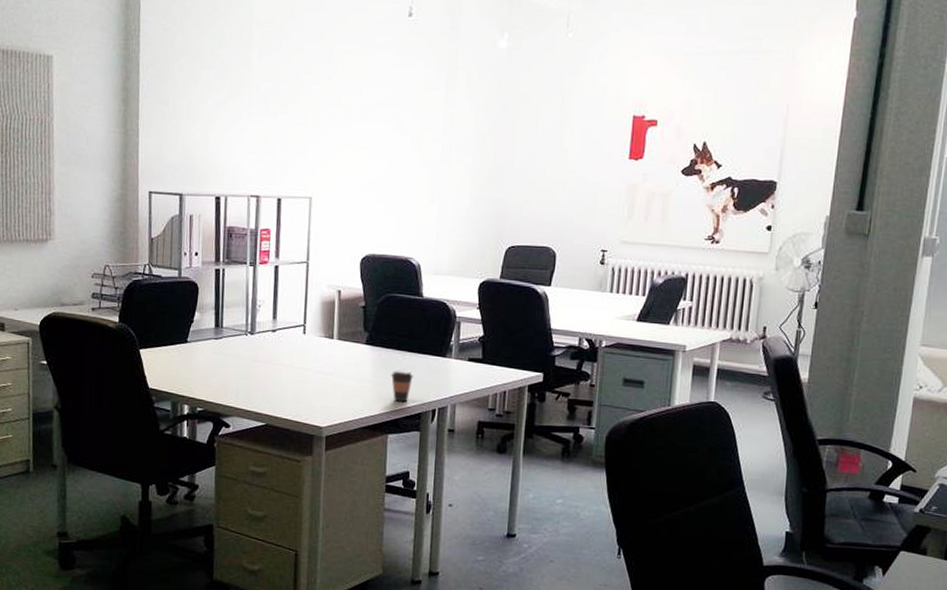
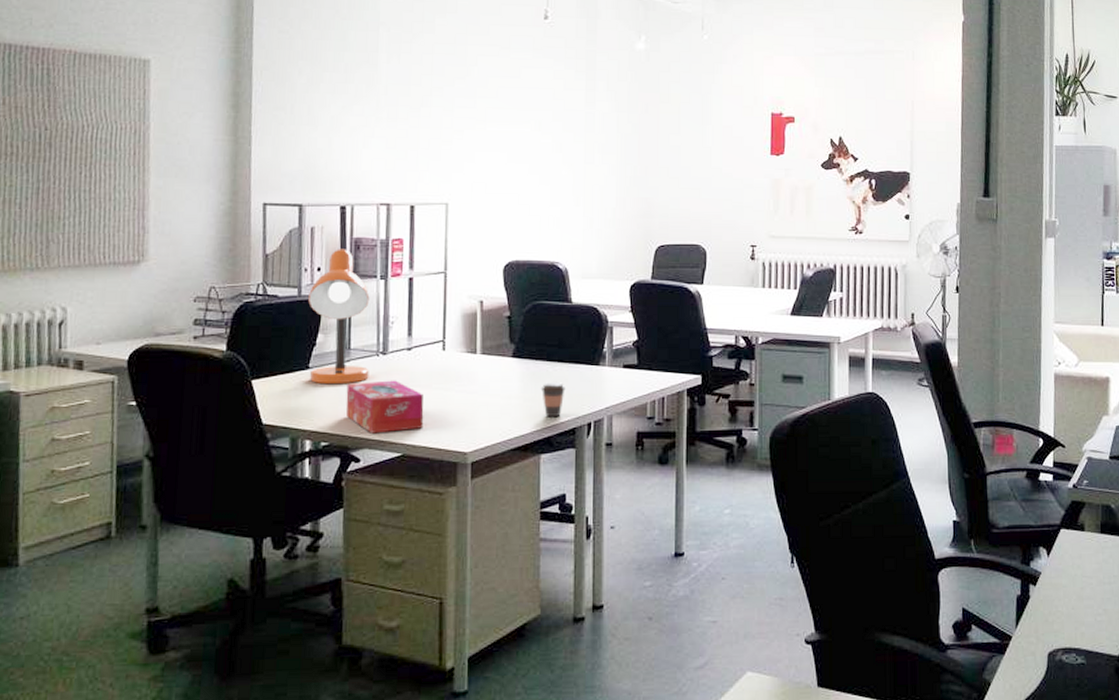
desk lamp: none [186,236,240,358] -> present [307,249,370,385]
tissue box: none [218,357,286,404] -> present [345,380,424,434]

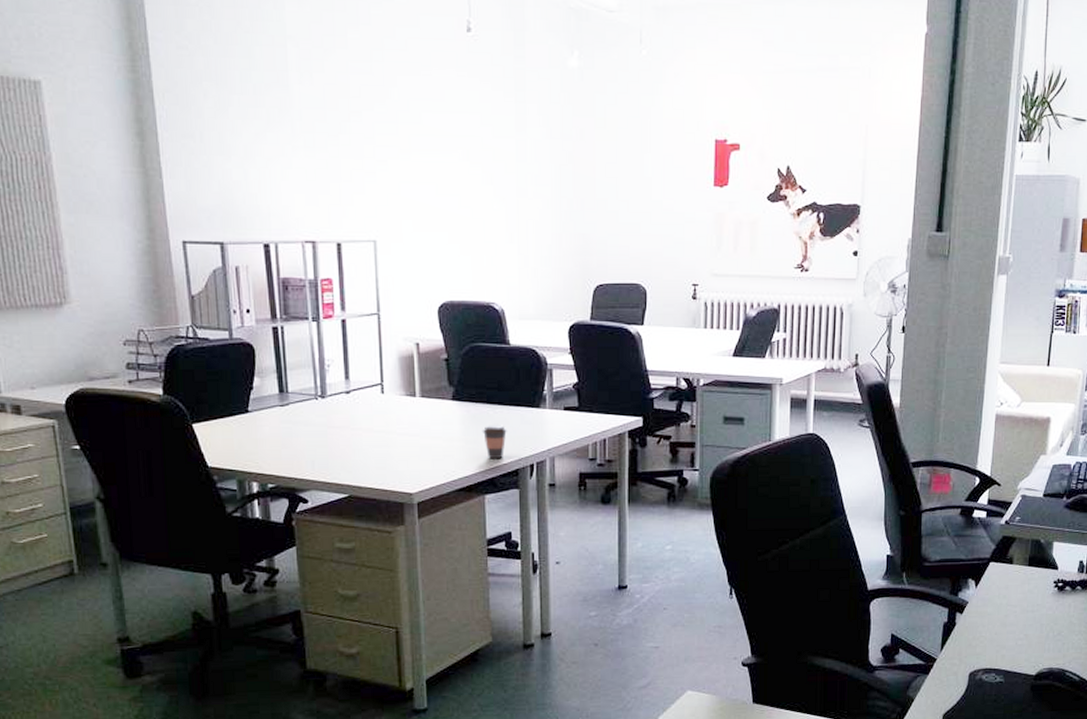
desk lamp: present [307,249,370,385] -> none [239,289,310,428]
tissue box: present [345,380,424,434] -> none [288,423,368,476]

